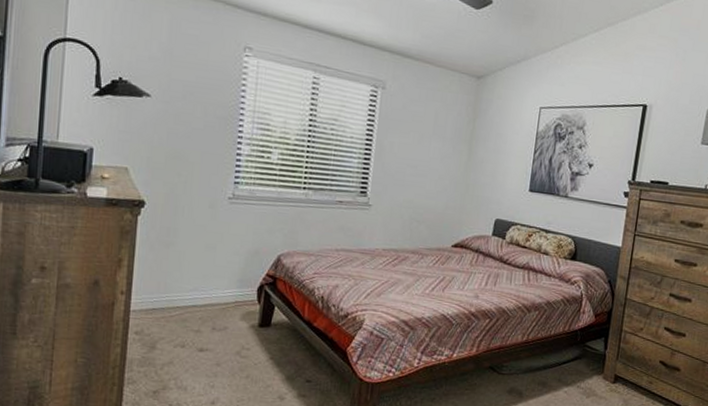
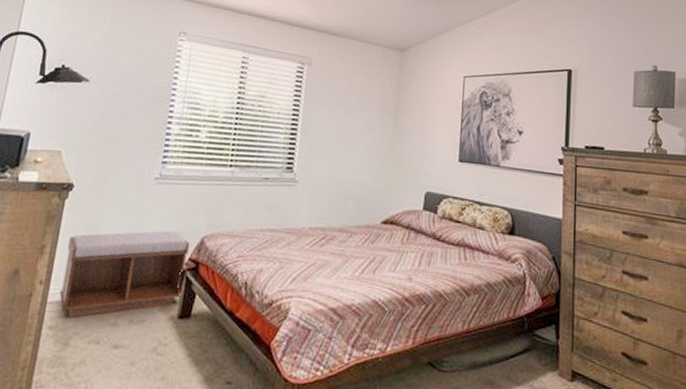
bench: none [141,248,266,325] -> present [59,231,189,318]

